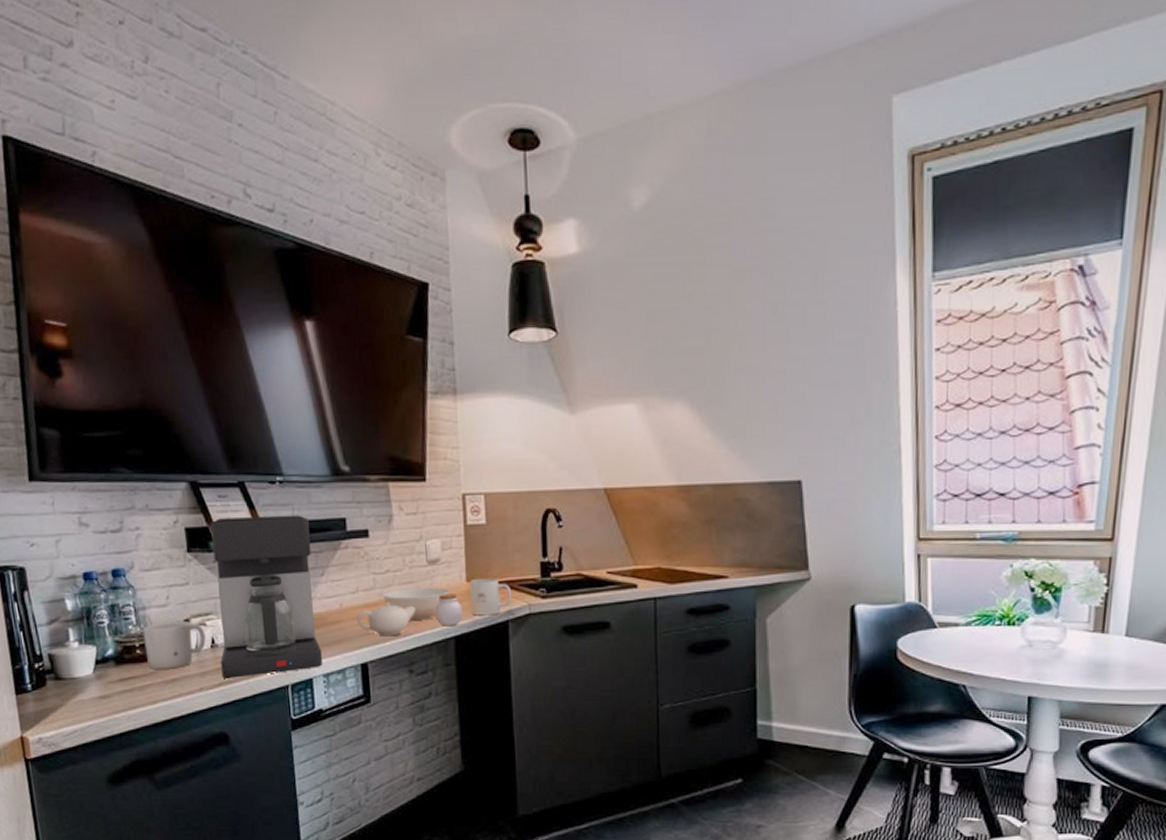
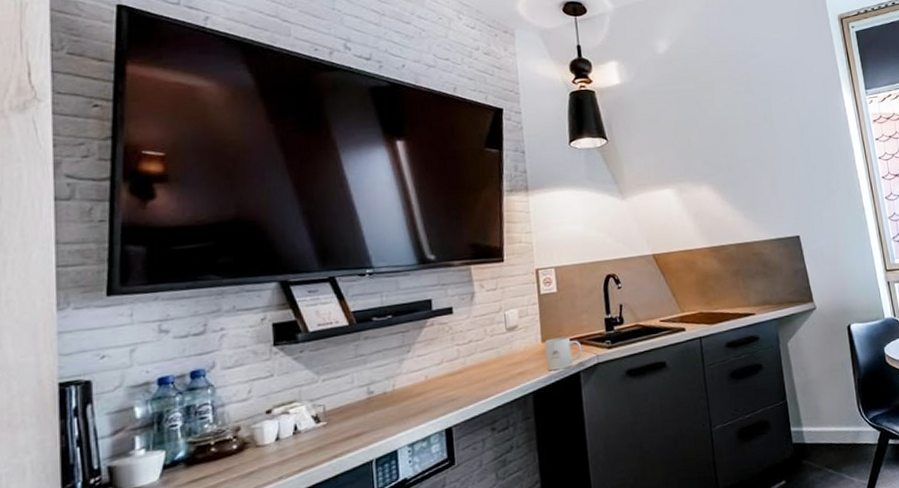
mug: present [142,621,206,669] -> none [219,412,288,466]
coffee maker: present [210,514,323,680] -> none [299,300,409,464]
teapot: present [357,603,416,637] -> none [442,369,497,401]
bowl: present [382,588,451,620] -> none [466,350,528,382]
jar: present [434,594,464,627] -> none [513,354,540,384]

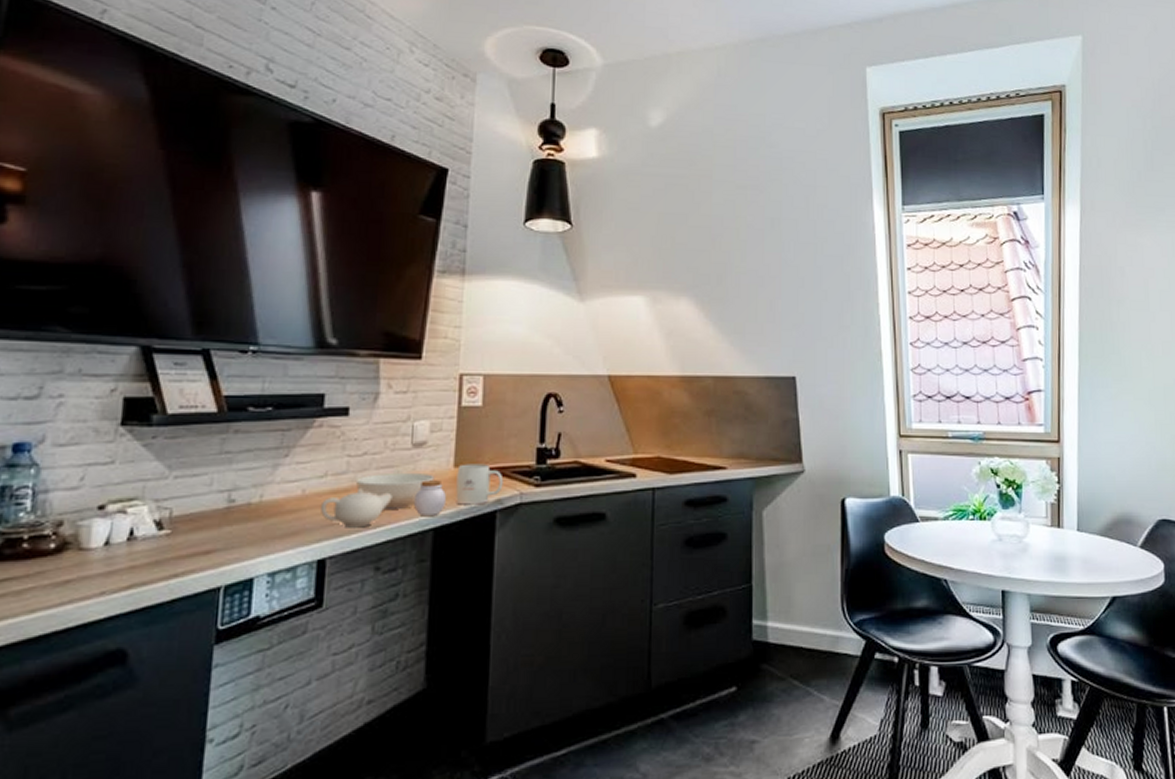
teapot: none [442,369,497,401] -> present [321,489,392,528]
bowl: none [466,350,528,382] -> present [355,474,435,509]
jar: none [513,354,540,384] -> present [413,480,447,517]

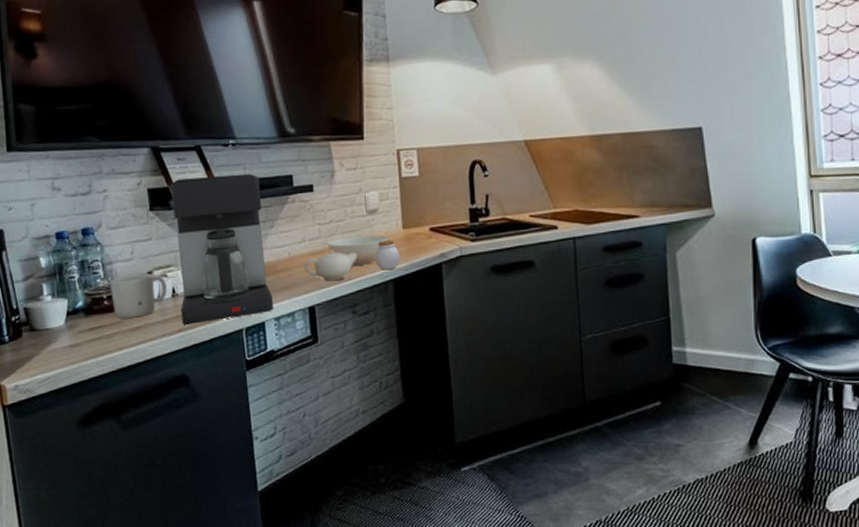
mug: none [34,508,123,568] -> present [109,273,167,319]
coffee maker: none [134,387,280,581] -> present [170,173,274,326]
mug: present [455,464,504,505] -> none [405,224,445,260]

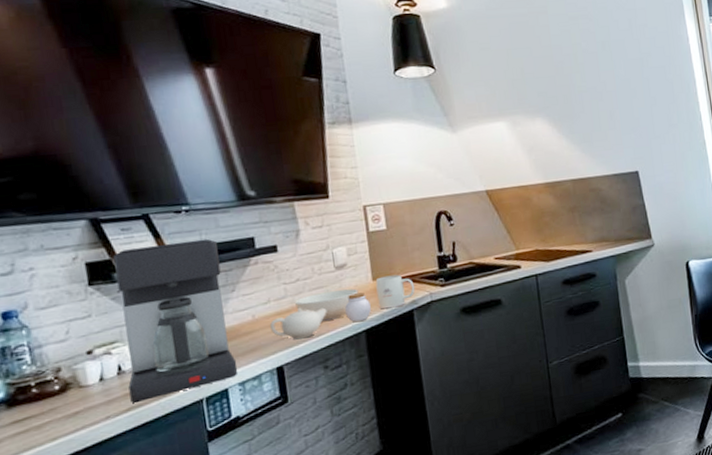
mug: present [109,273,167,319] -> none [38,352,112,406]
mug: none [405,224,445,260] -> present [375,274,415,309]

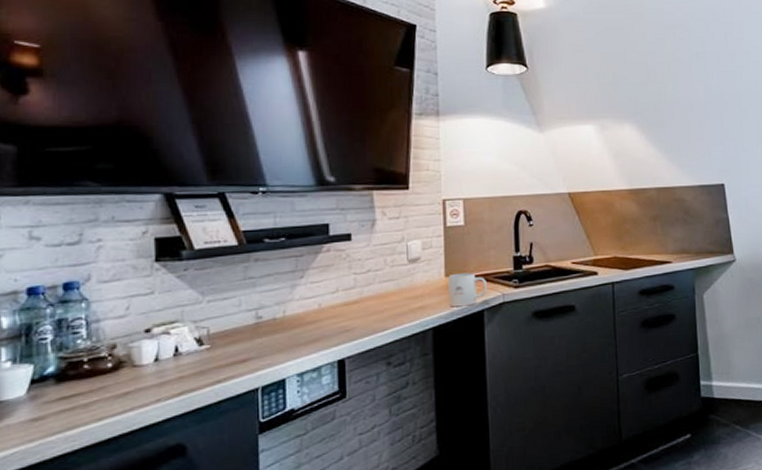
coffee maker: present [113,238,238,404] -> none [183,222,298,388]
teapot: present [270,308,327,340] -> none [336,300,396,333]
bowl: present [294,288,359,321] -> none [362,284,430,315]
jar: present [344,292,372,323] -> none [413,288,442,319]

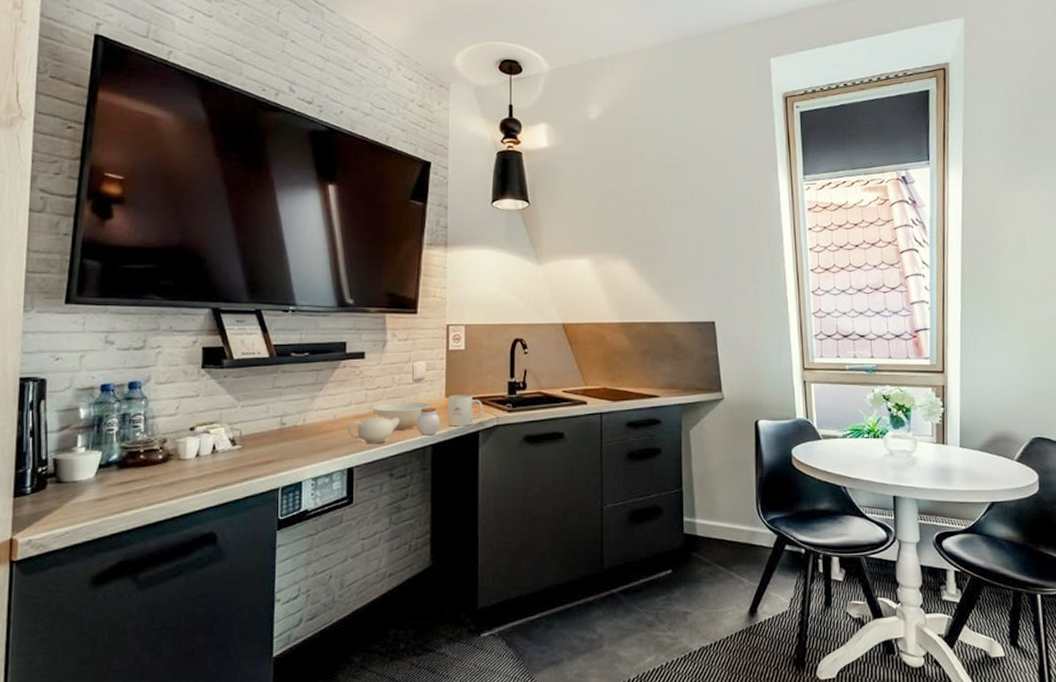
teapot: none [336,300,396,333] -> present [348,414,400,444]
bowl: none [362,284,430,315] -> present [372,402,431,430]
jar: none [413,288,442,319] -> present [415,407,441,436]

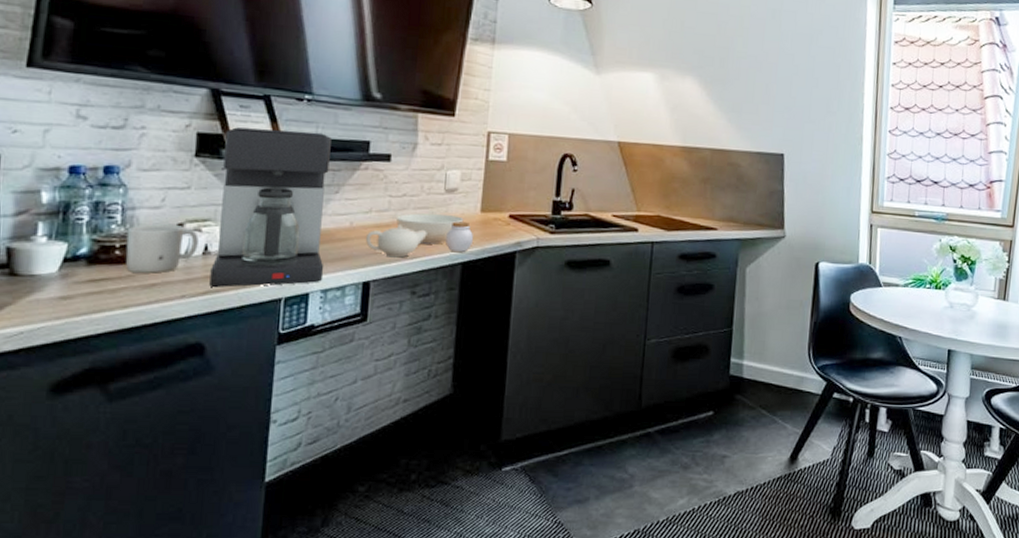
mug: none [148,429,208,473] -> present [125,224,199,273]
coffee maker: none [218,338,314,483] -> present [209,127,331,288]
mug: present [448,394,484,427] -> none [481,210,523,246]

